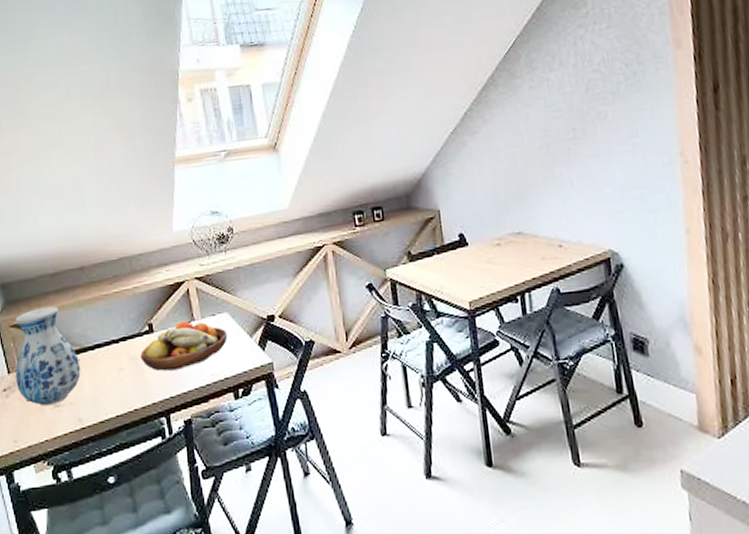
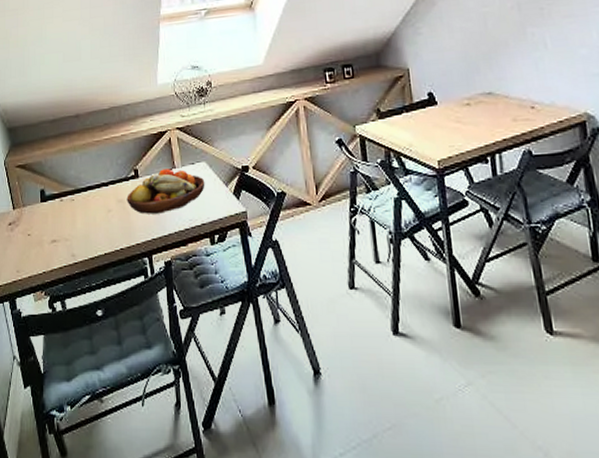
vase: present [15,306,81,407] -> none [19,150,75,241]

